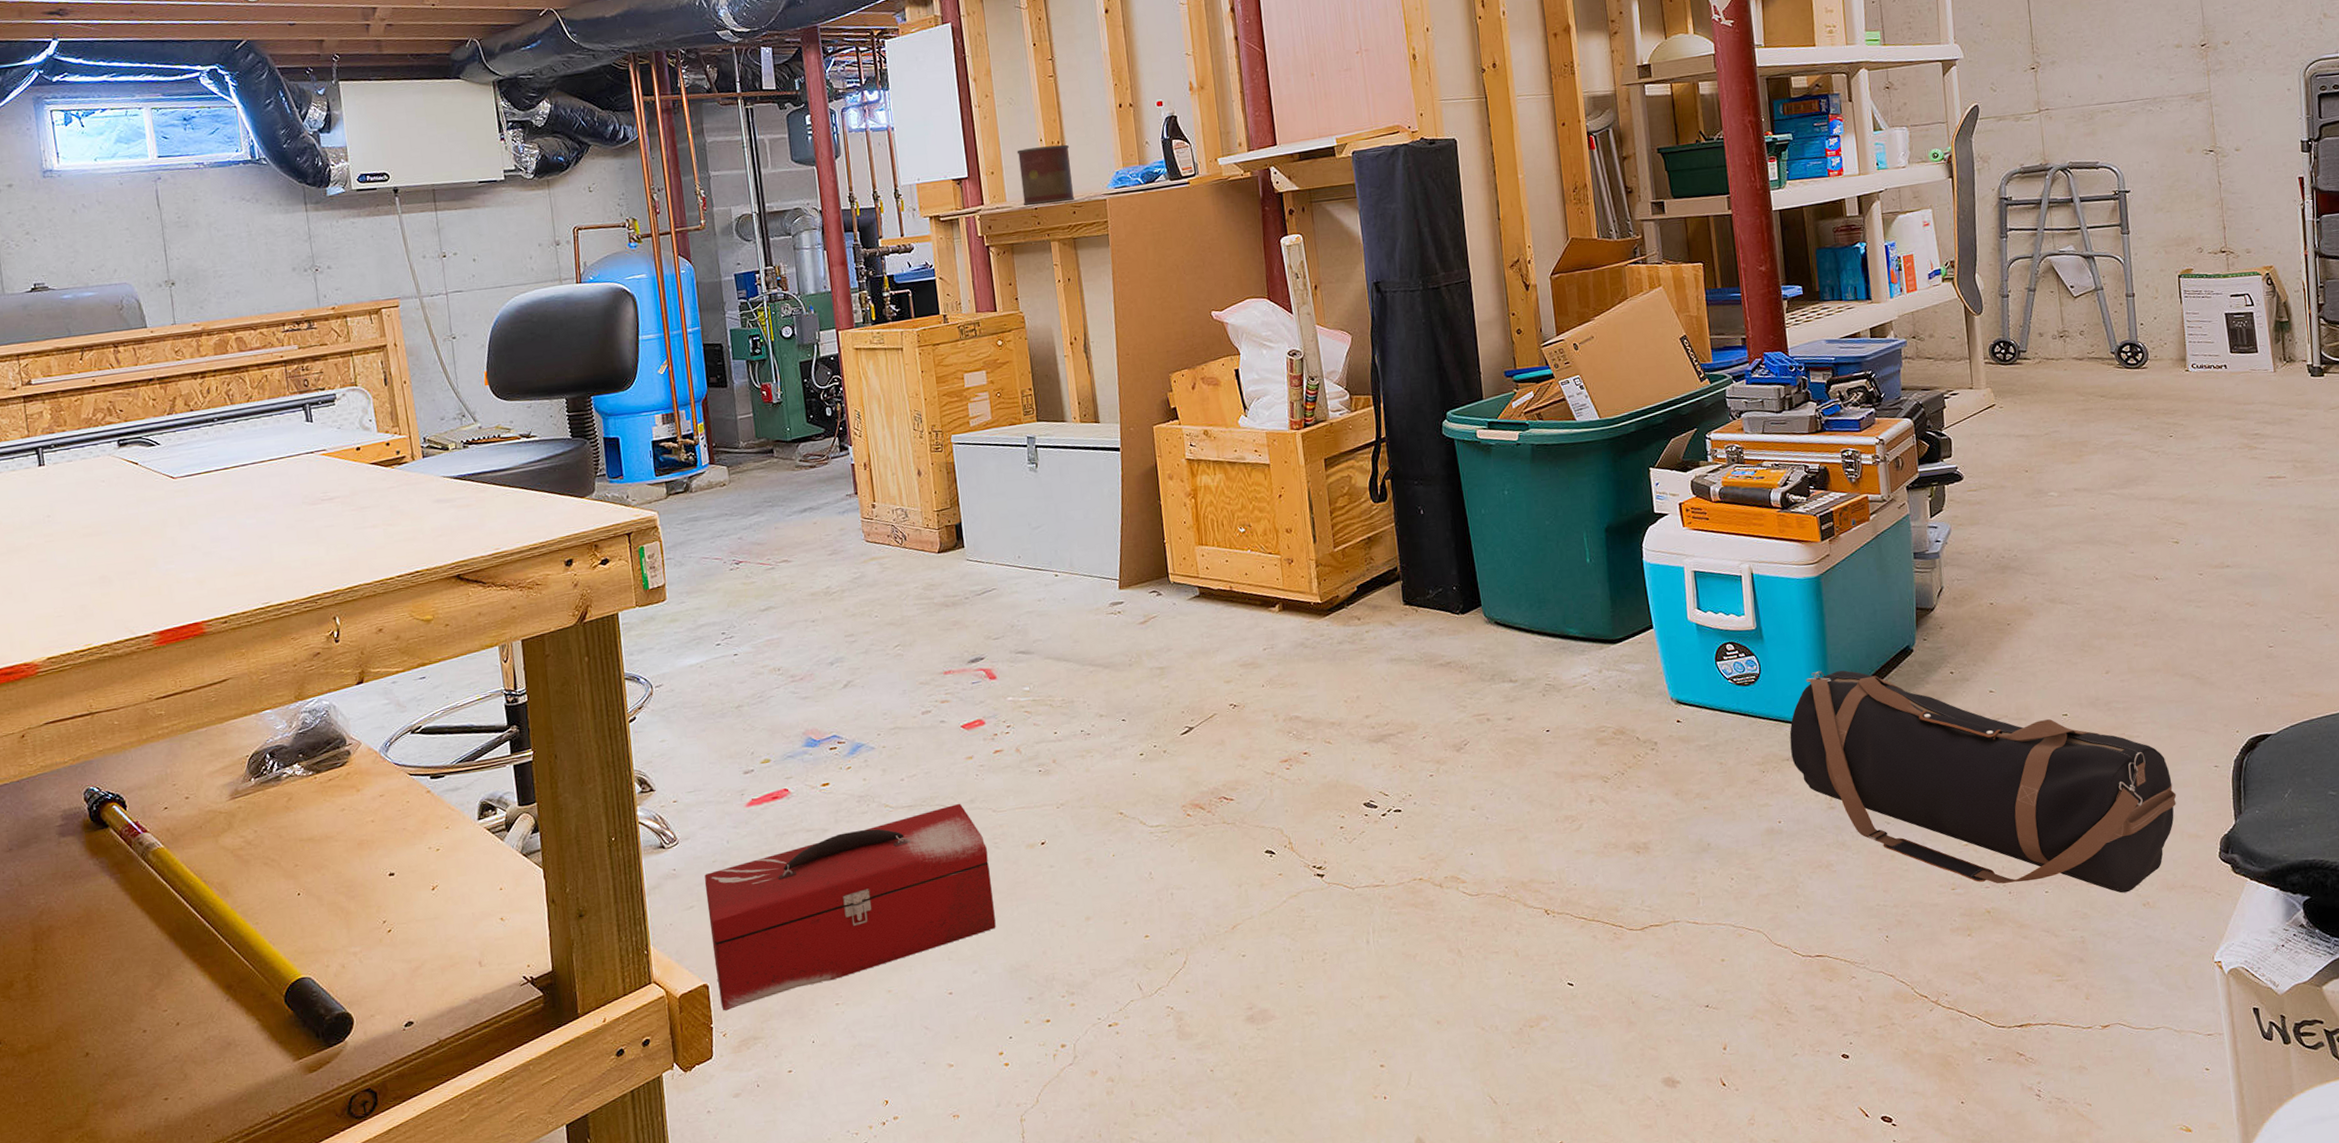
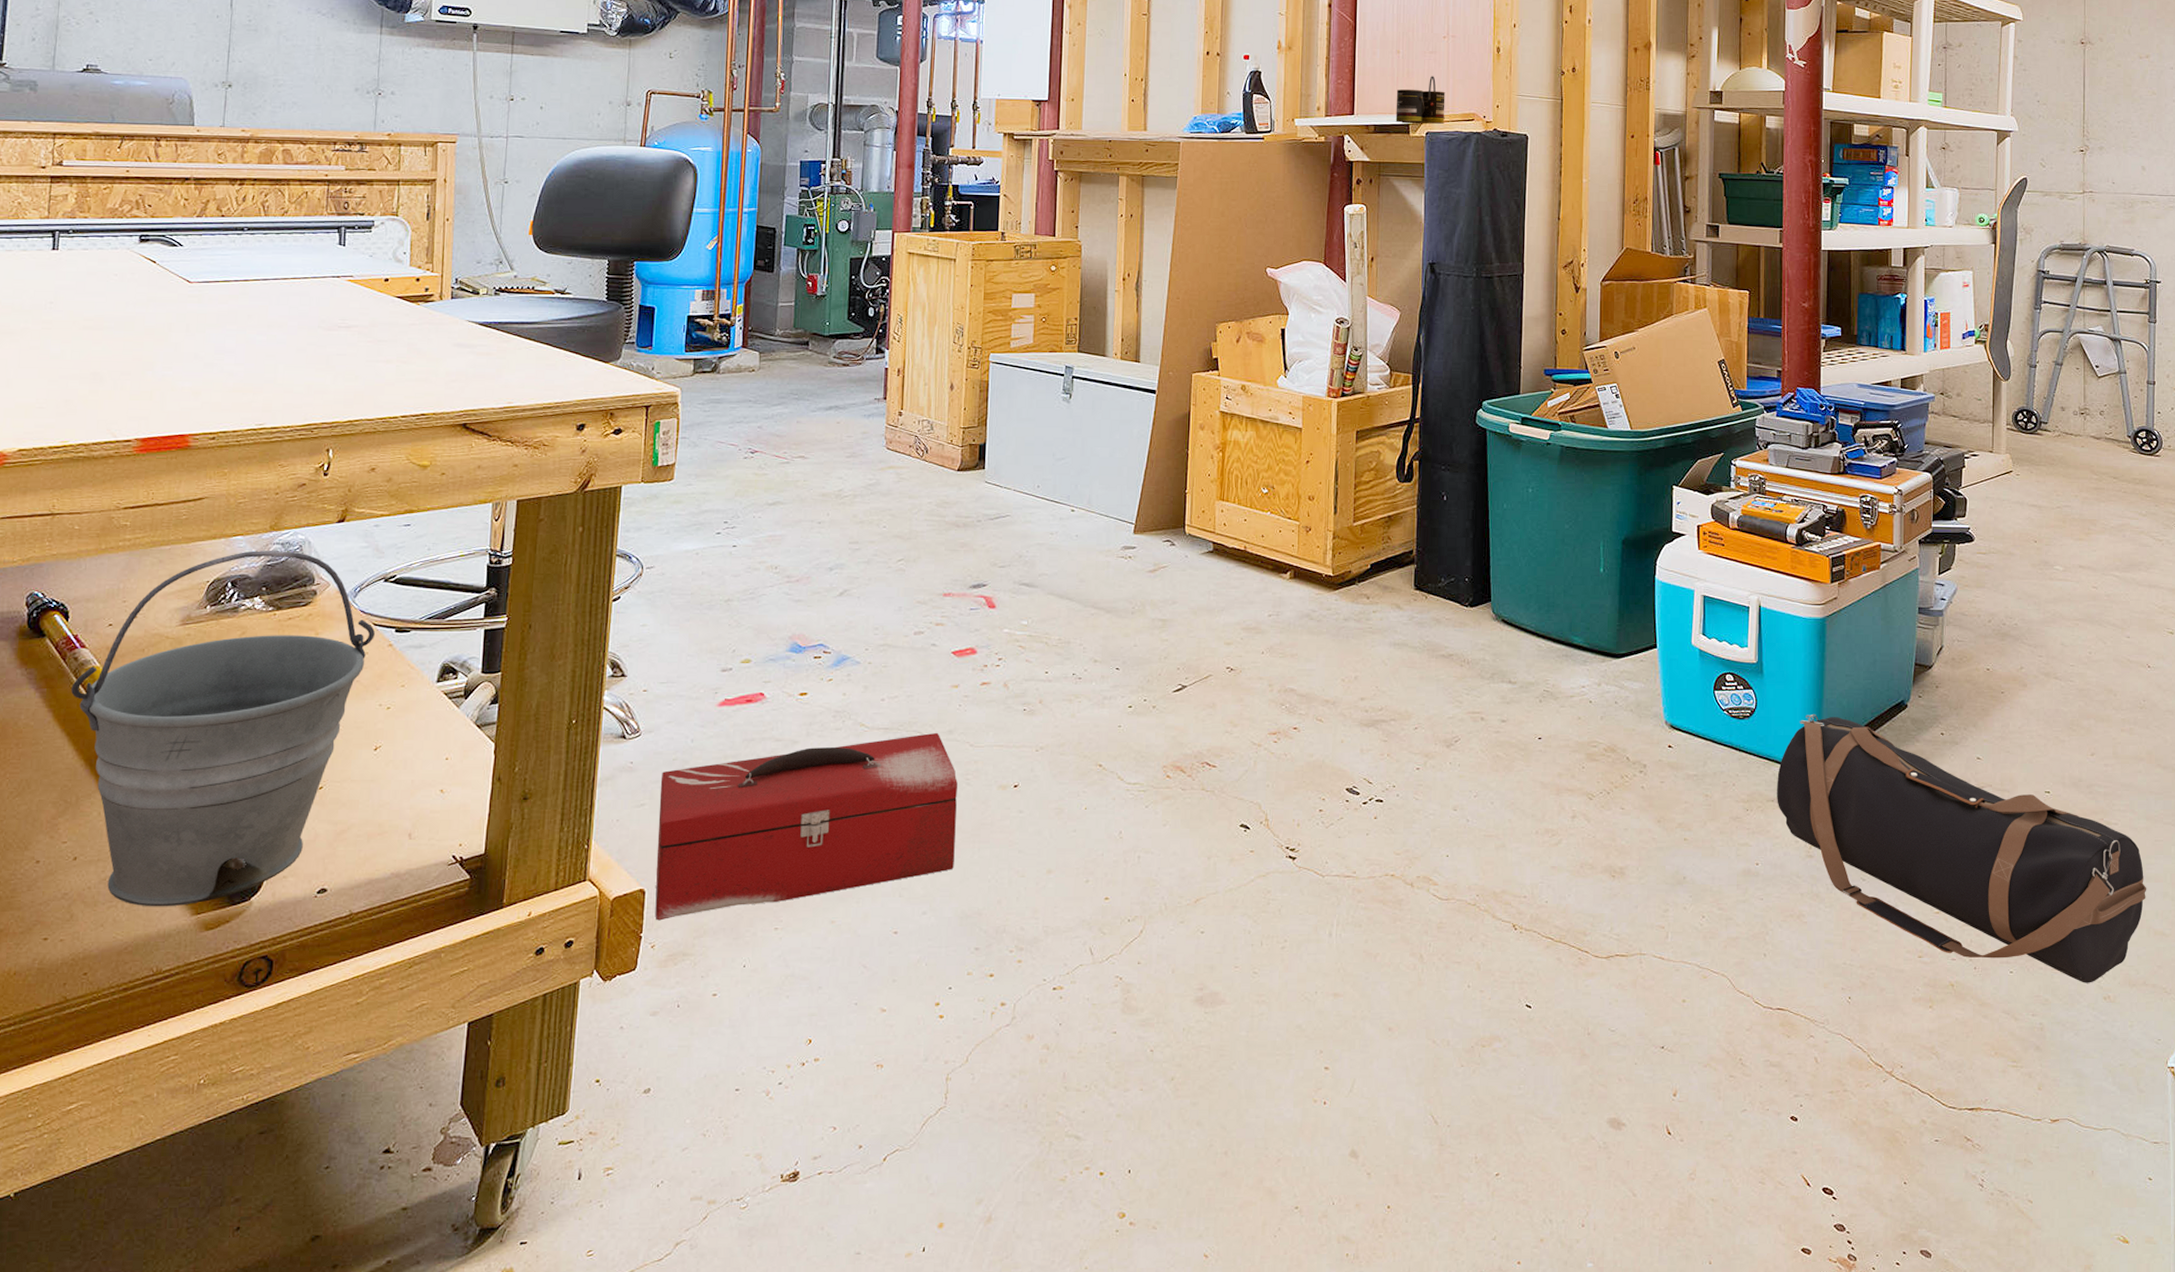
bucket: none [142,717,412,1059] -> present [71,550,375,907]
paint can: present [1016,144,1075,207] -> none [1098,81,1152,139]
paint can: none [1316,94,1370,147] -> present [1395,76,1446,125]

